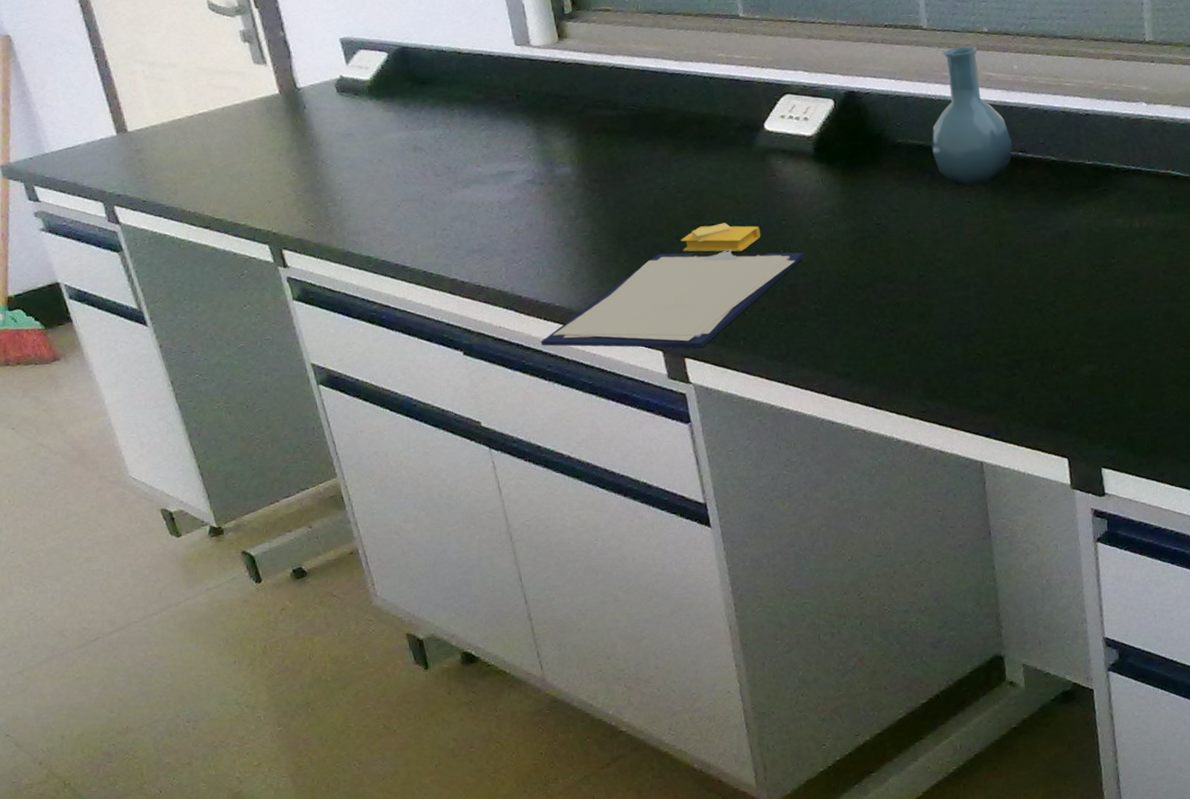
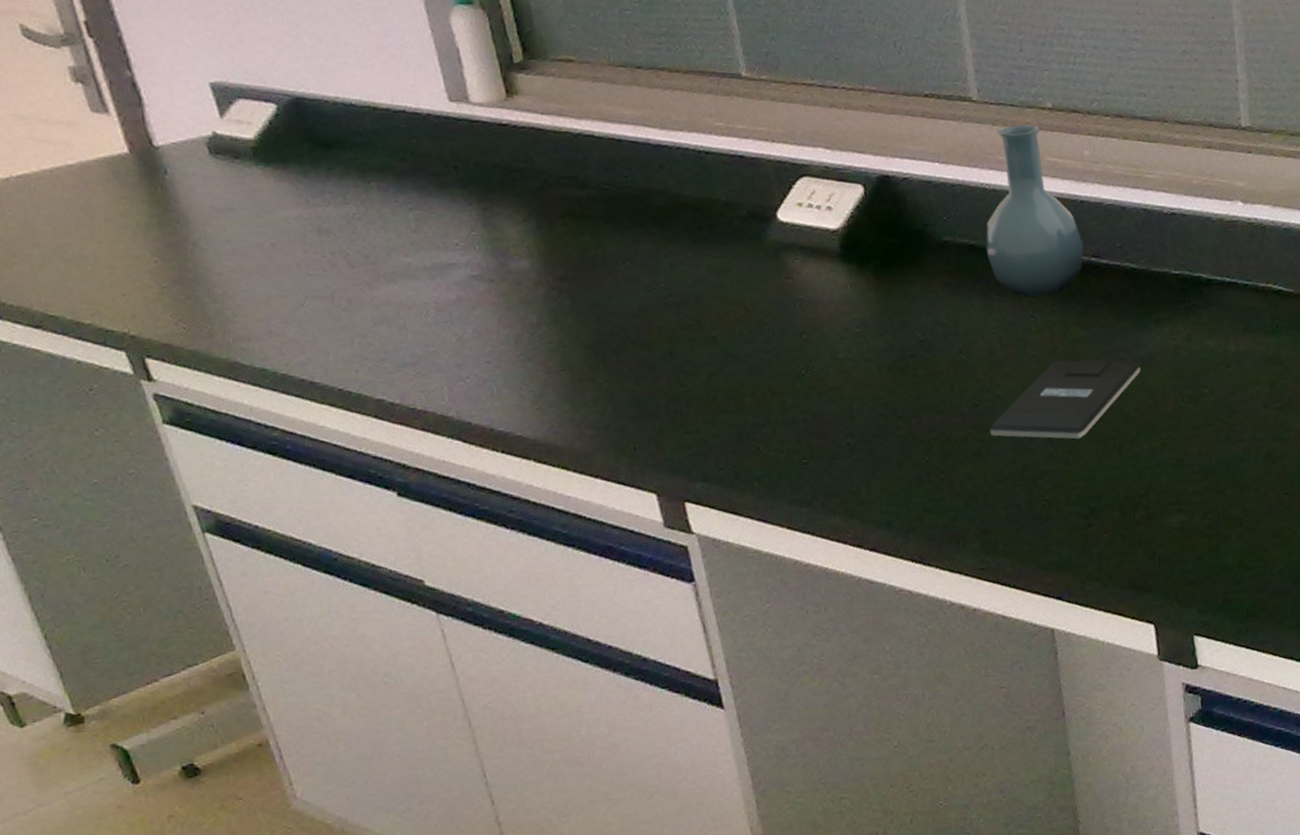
notepad: present [541,249,805,349] -> none [499,369,832,491]
sticky notes: present [680,222,761,252] -> none [674,335,777,372]
calculator: none [932,237,1059,303] -> present [990,359,1141,439]

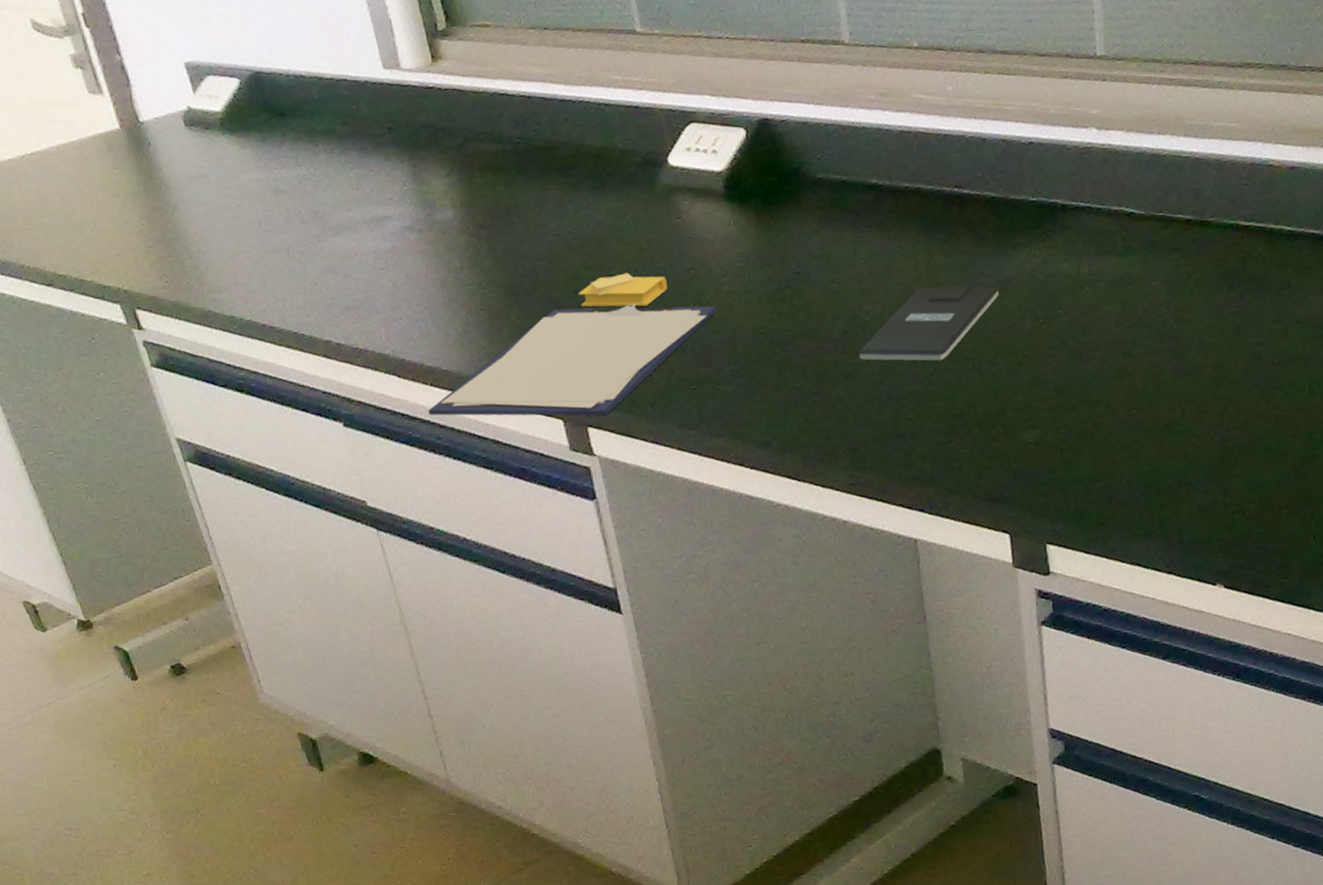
notepad: none [499,369,832,491] -> present [428,304,717,416]
sticky notes: none [674,335,777,372] -> present [578,273,668,307]
flask: present [985,125,1084,296] -> none [855,64,947,228]

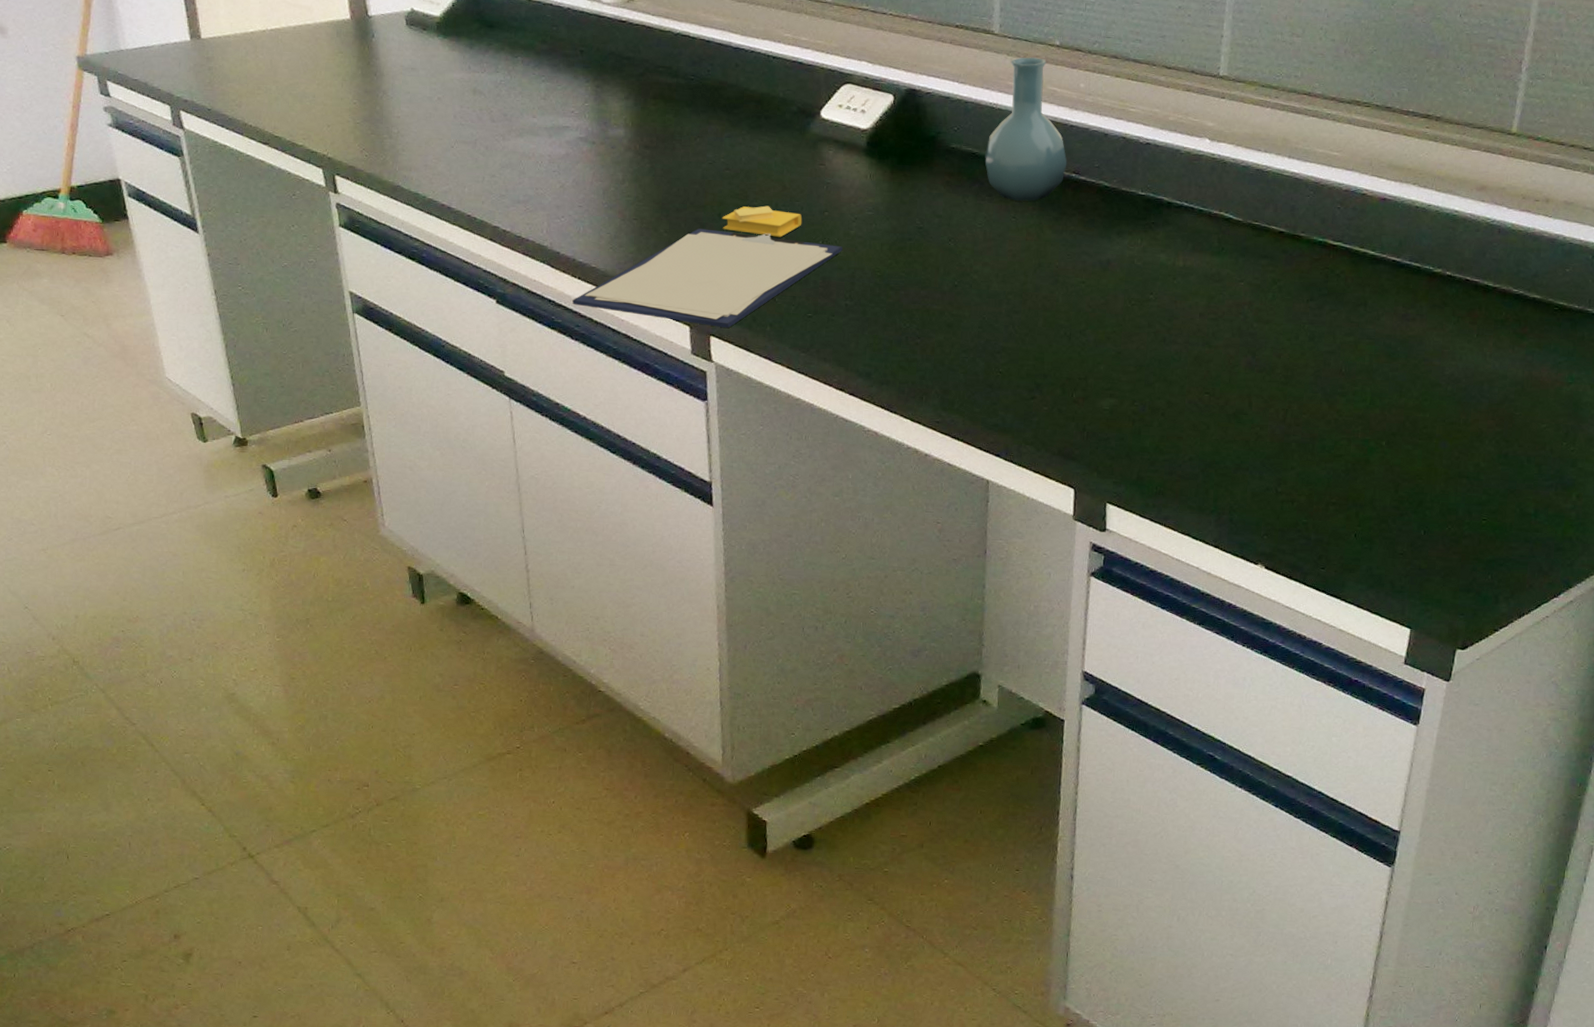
flask: none [855,64,947,228] -> present [984,57,1067,201]
calculator: present [859,285,999,361] -> none [963,256,1098,324]

